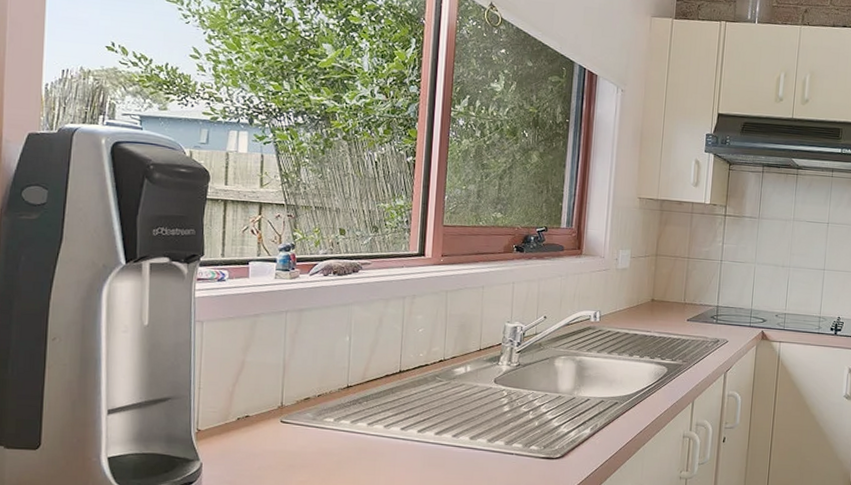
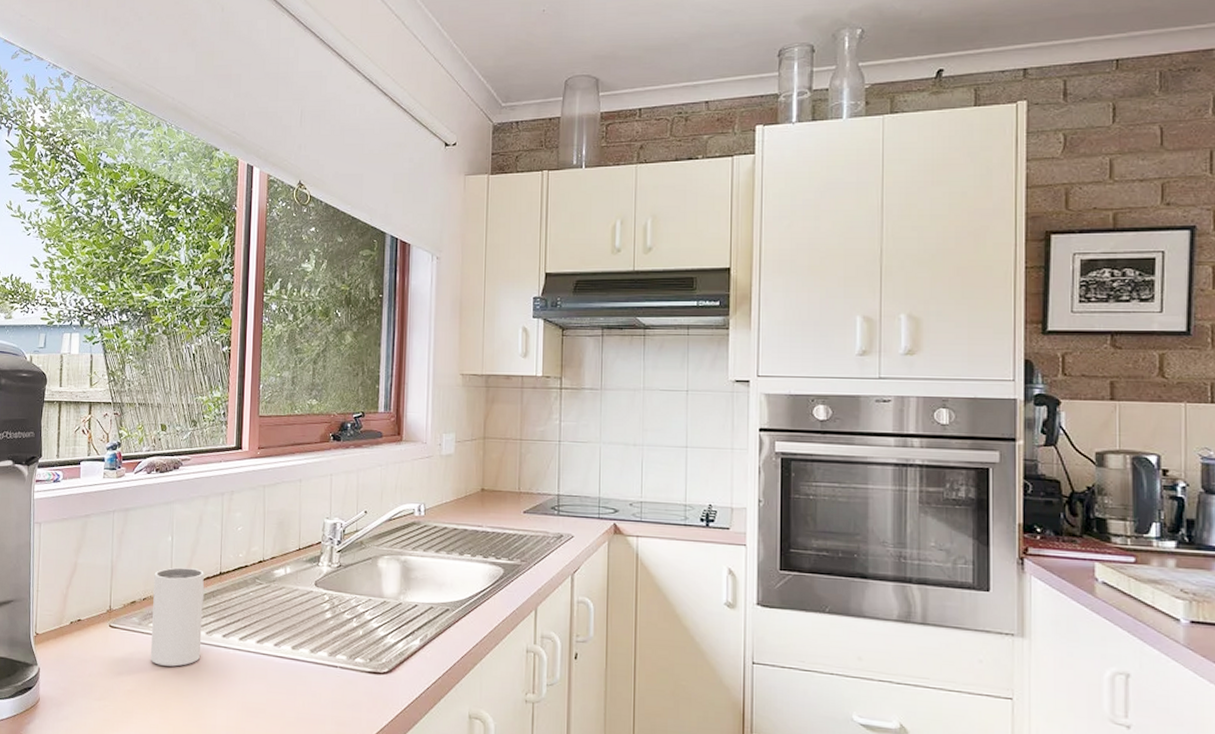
mug: none [326,366,384,458] -> present [151,567,205,667]

